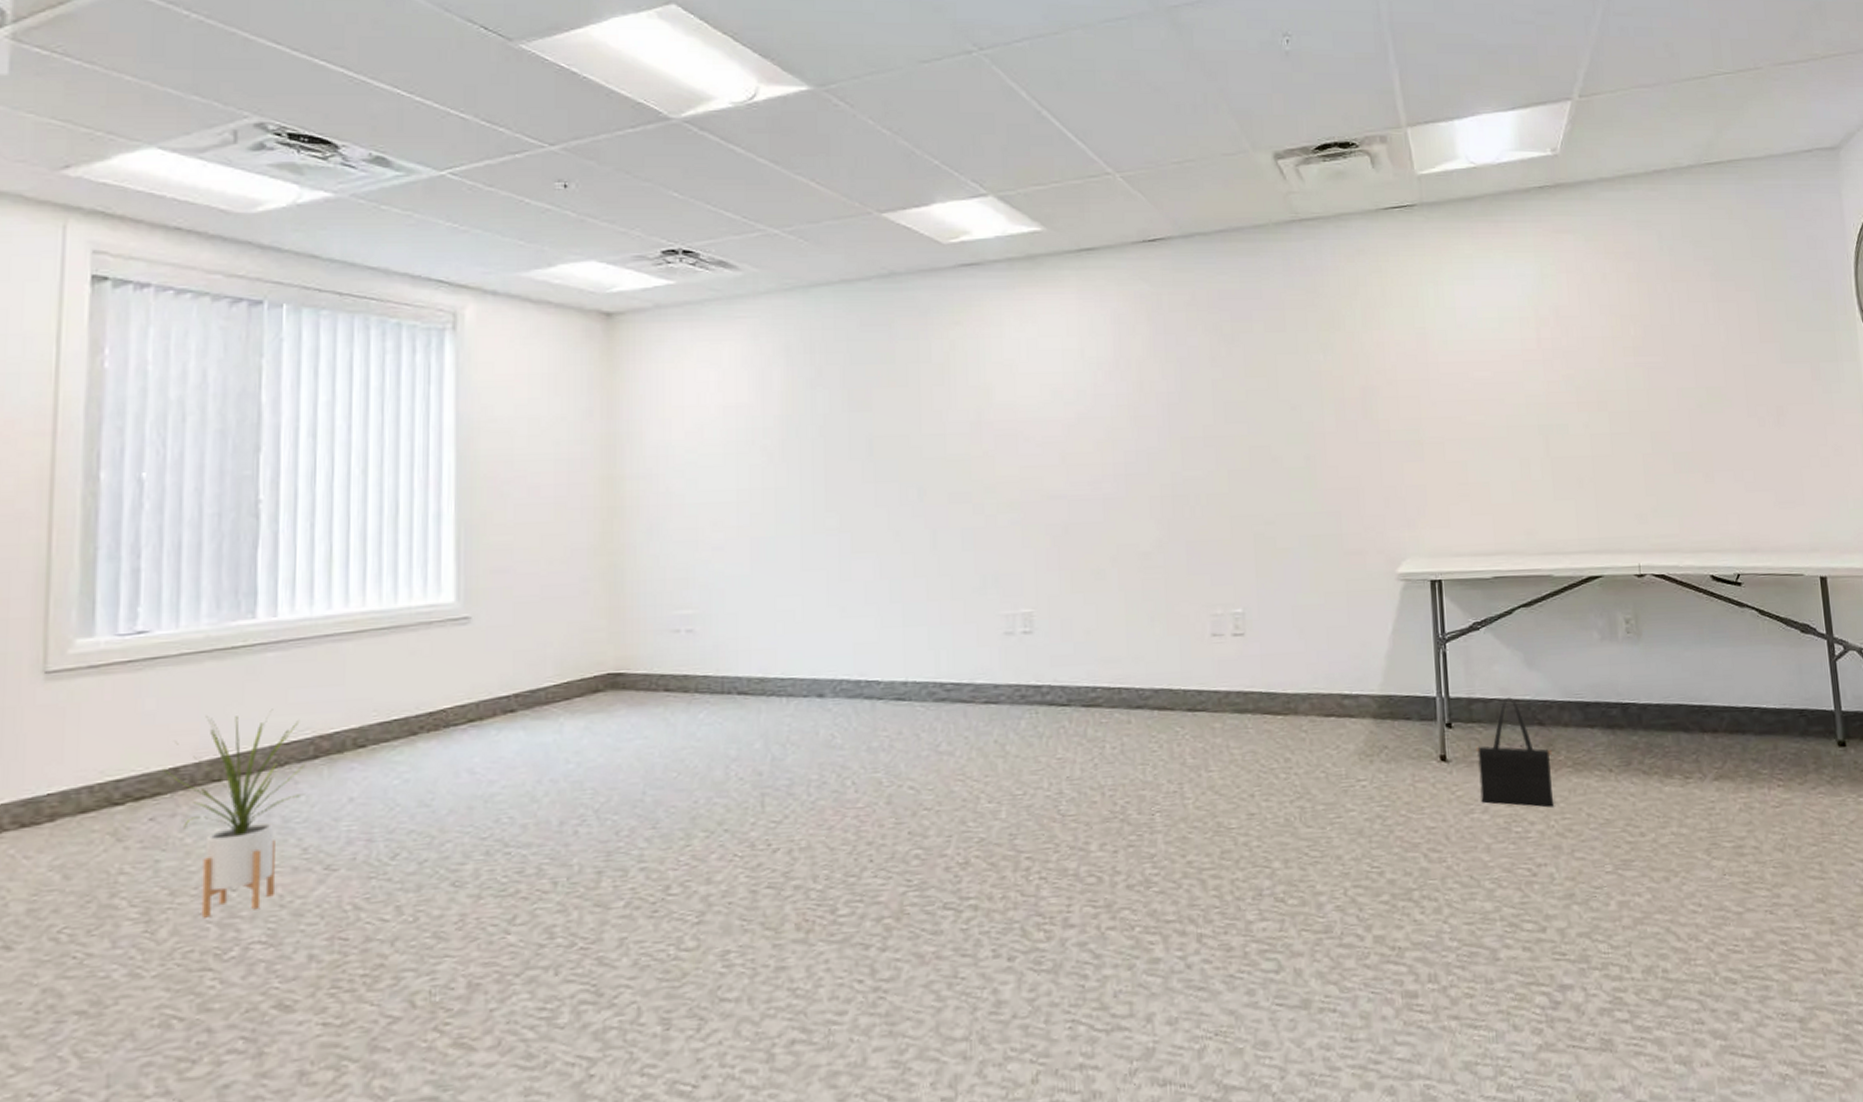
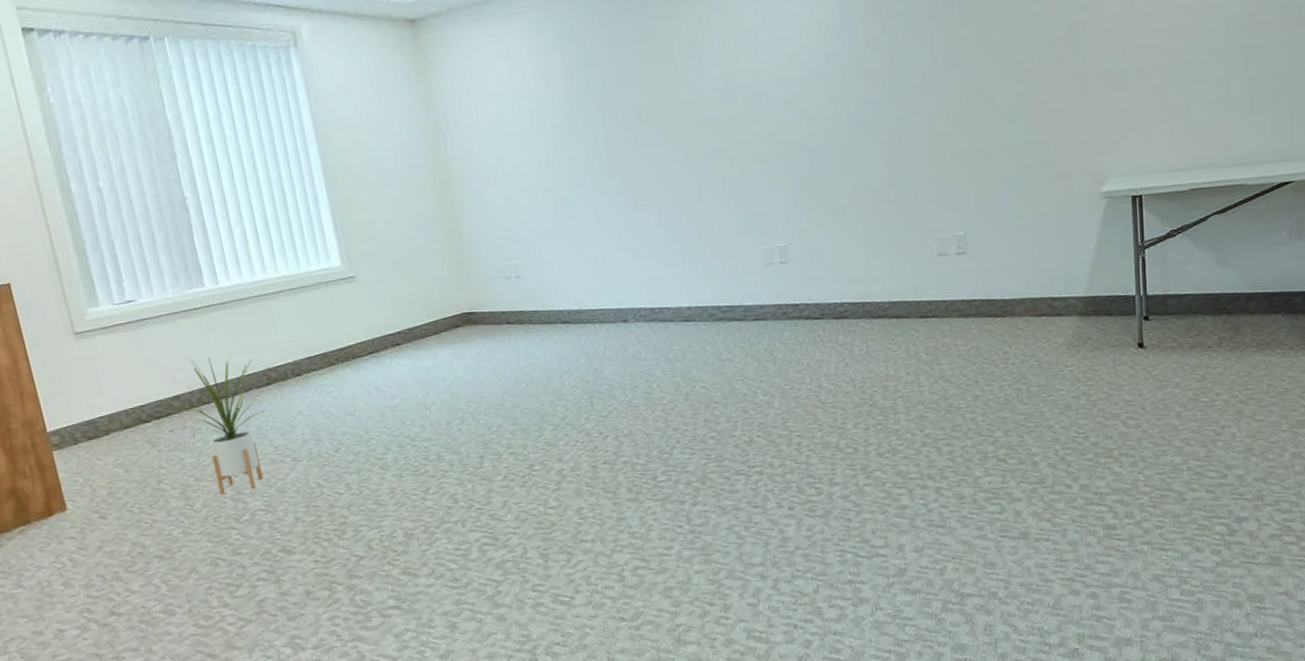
tote bag: present [1476,697,1553,807] -> none [1170,292,1238,381]

